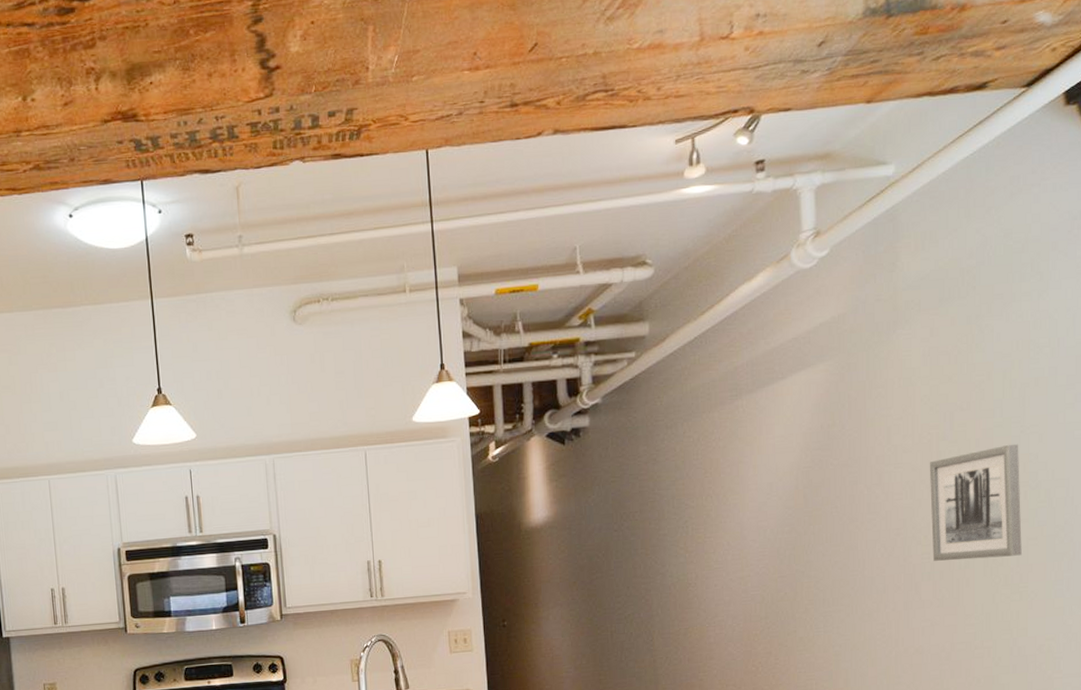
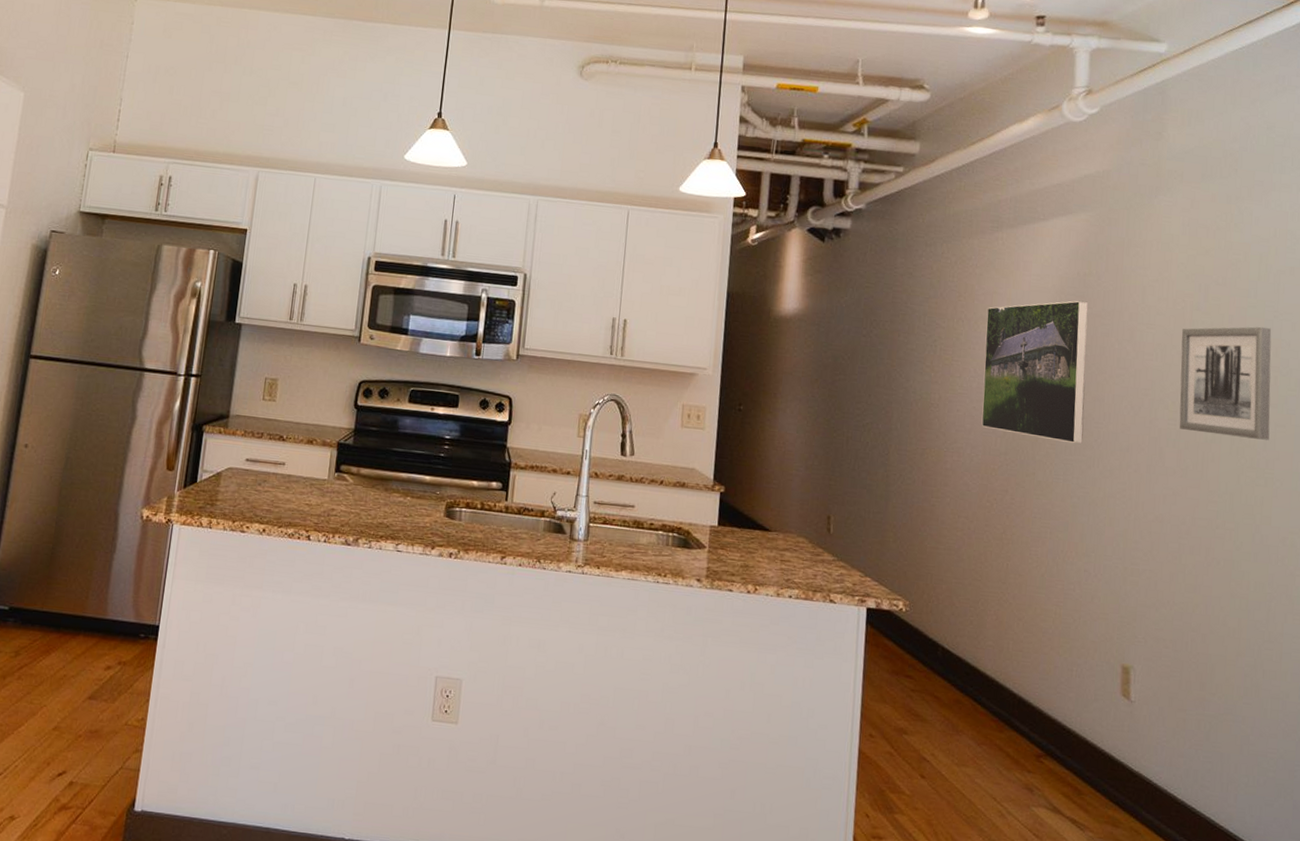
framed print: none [734,453,840,597] -> present [981,300,1088,445]

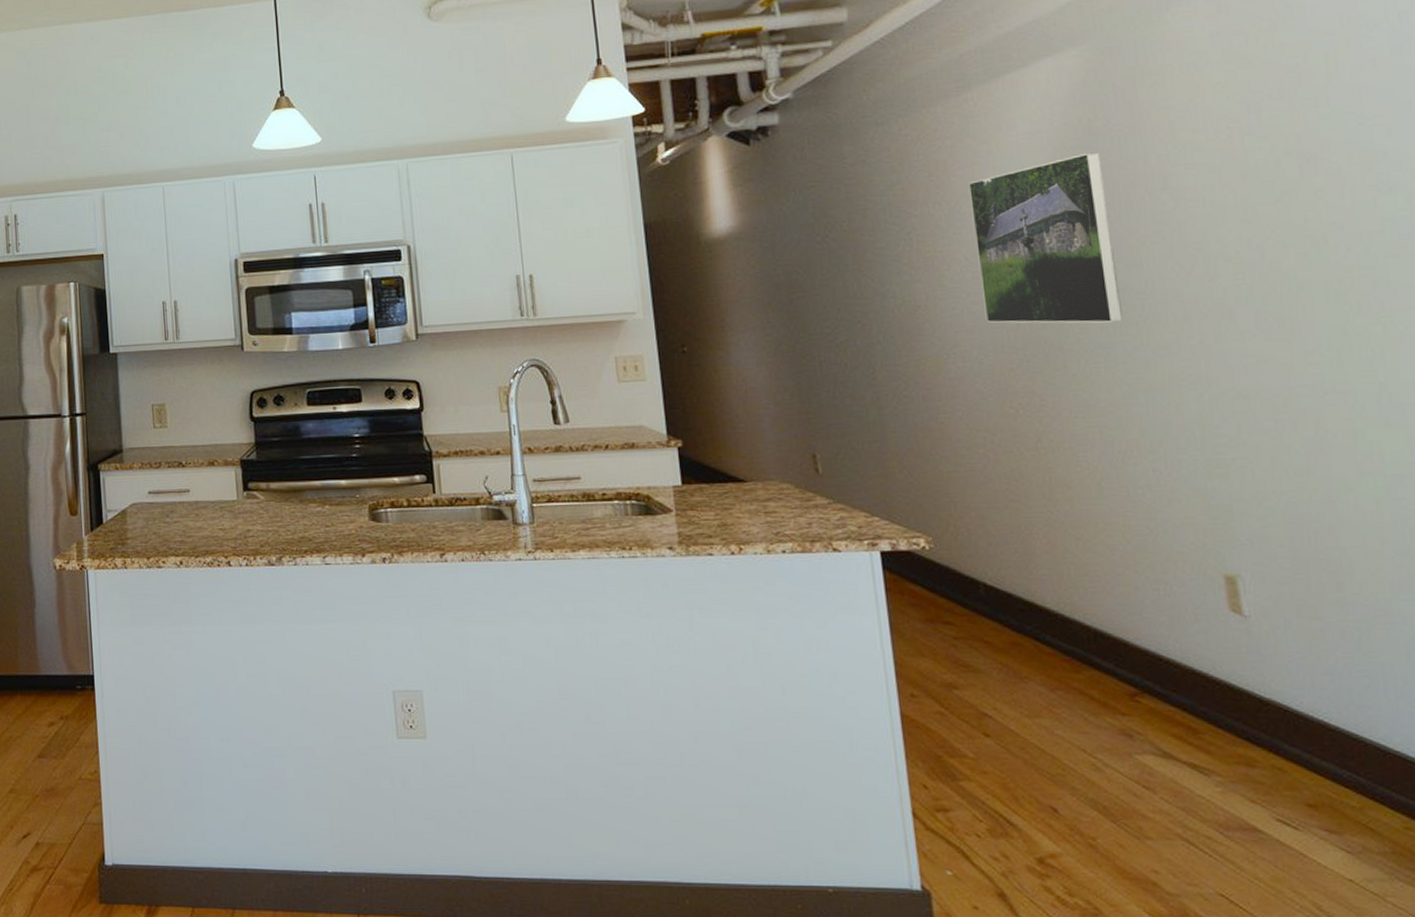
wall art: present [1179,326,1272,440] -> none [1232,138,1379,283]

